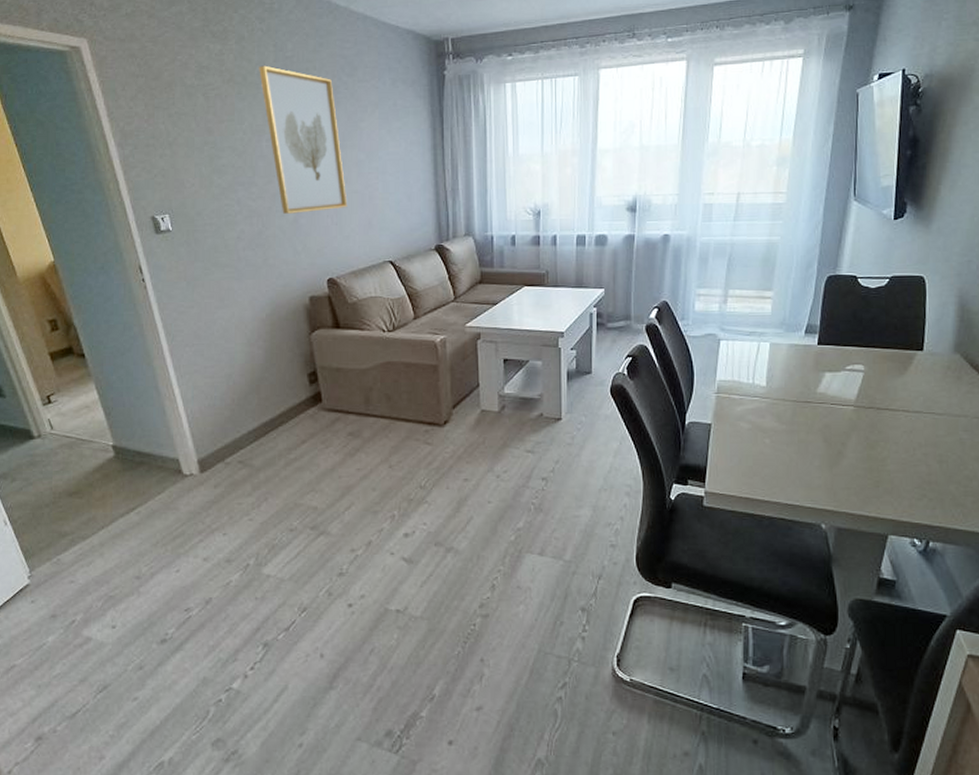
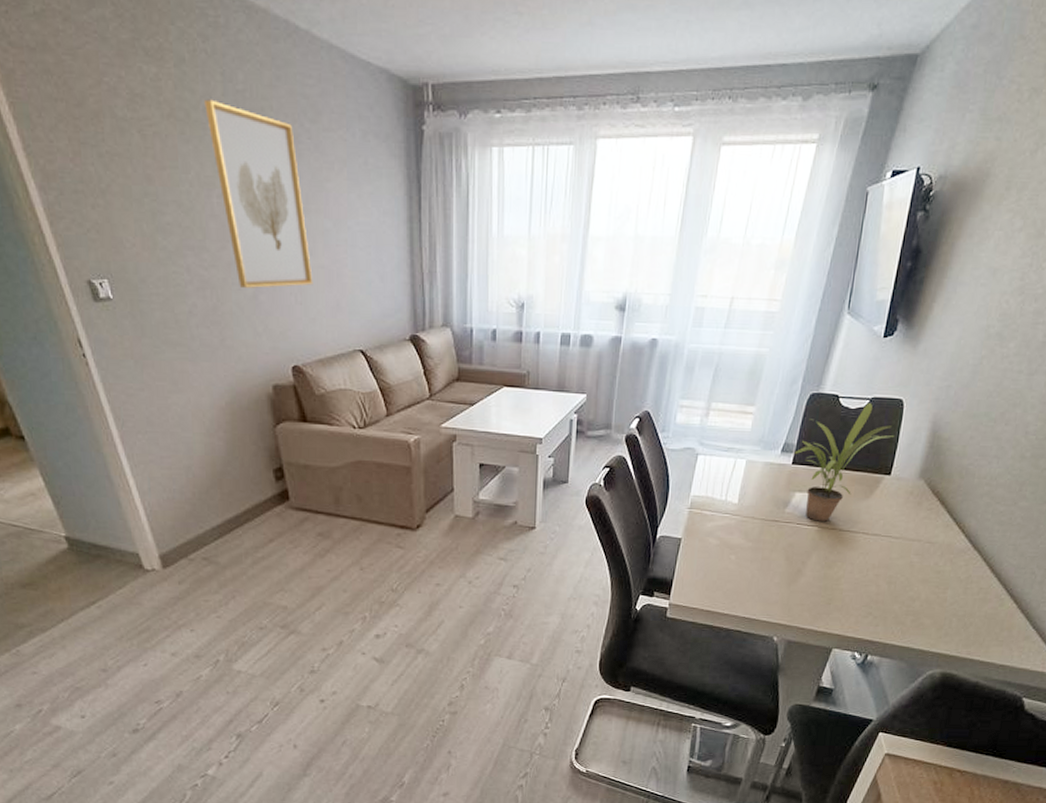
potted plant: none [819,282,921,401] -> present [794,403,895,522]

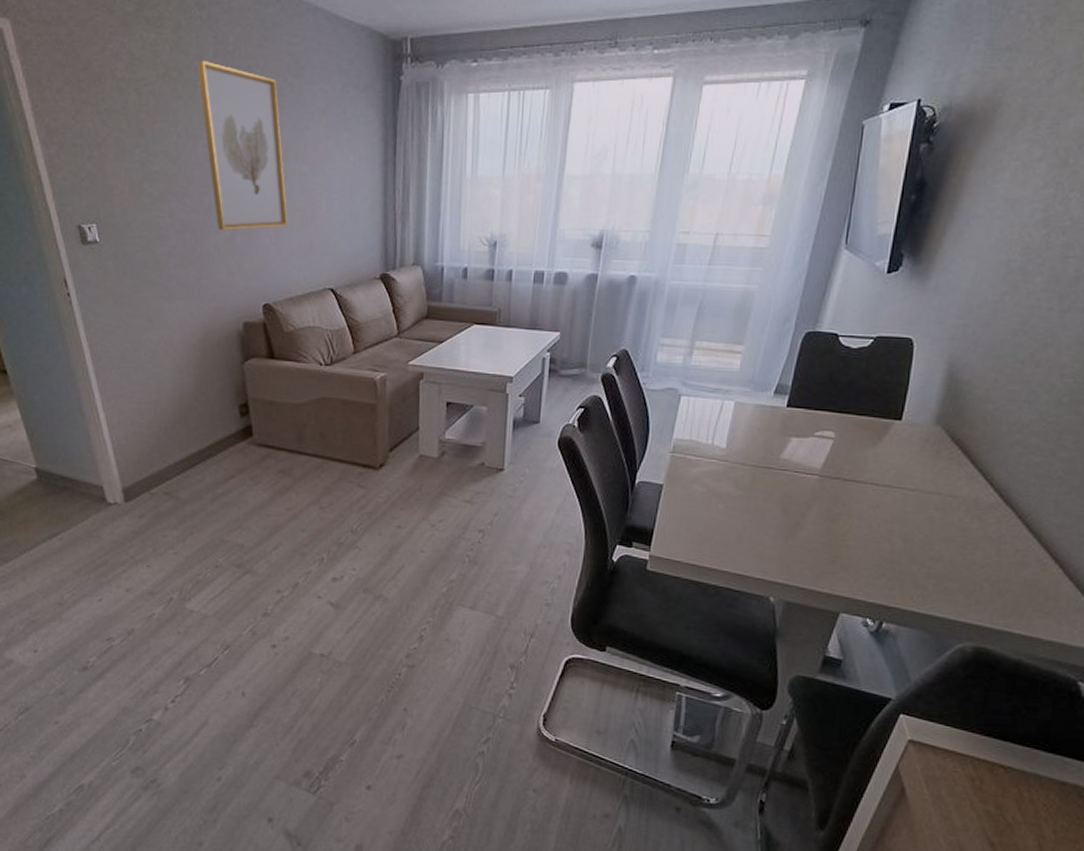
potted plant: present [794,403,895,522] -> none [789,342,905,470]

